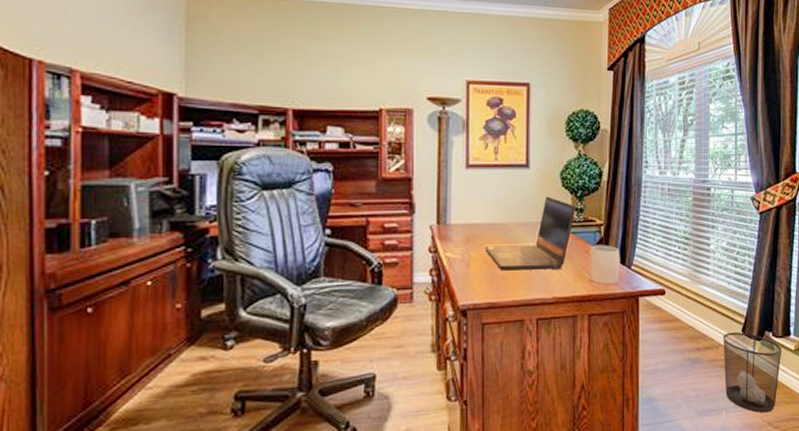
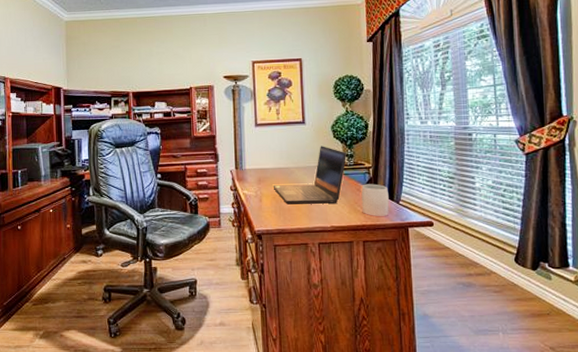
waste bin: present [723,331,782,413] -> none [495,261,561,338]

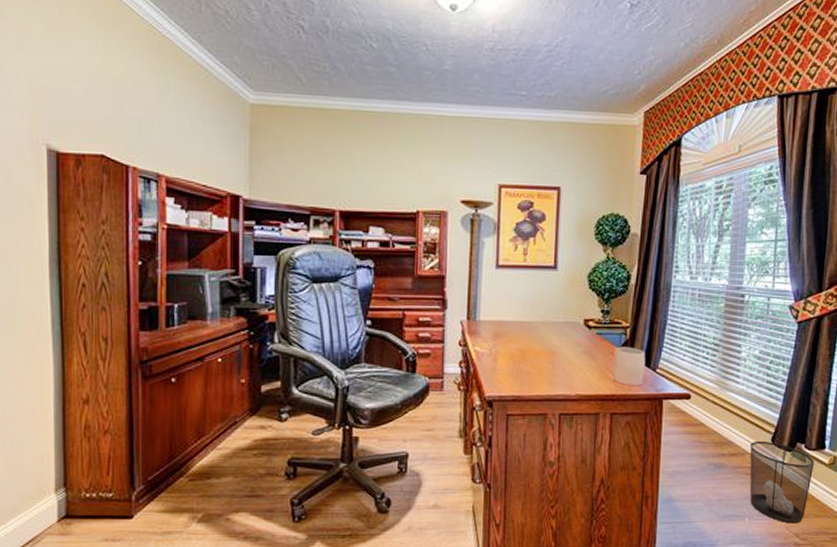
laptop: present [273,146,347,205] -> none [511,298,603,368]
waste bin: none [495,261,561,338] -> present [749,441,815,524]

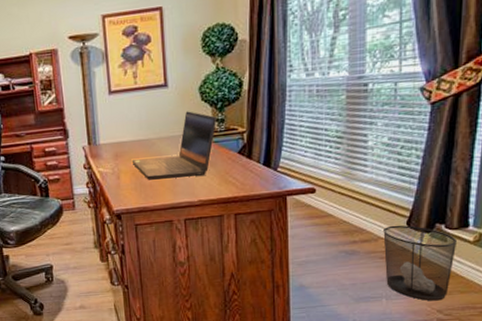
laptop: none [511,298,603,368] -> present [131,111,218,180]
mug: present [613,346,646,387] -> none [233,150,265,187]

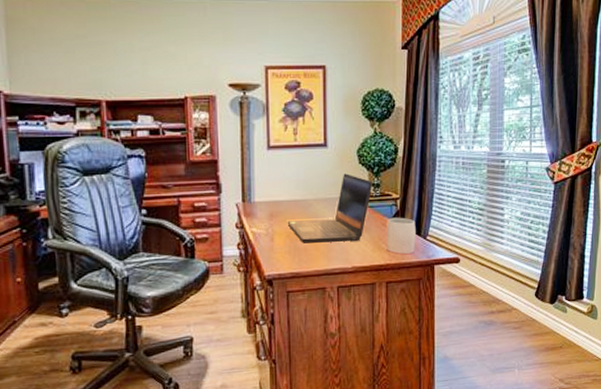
mug: none [233,150,265,187] -> present [386,217,416,255]
waste bin: present [383,225,458,301] -> none [516,296,575,371]

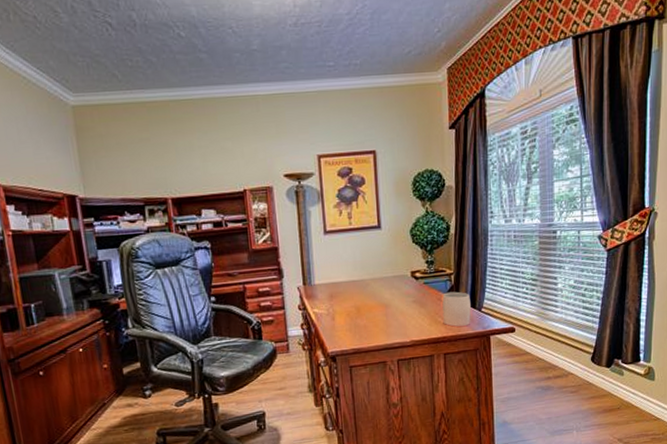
laptop: present [287,173,374,244] -> none [346,252,428,321]

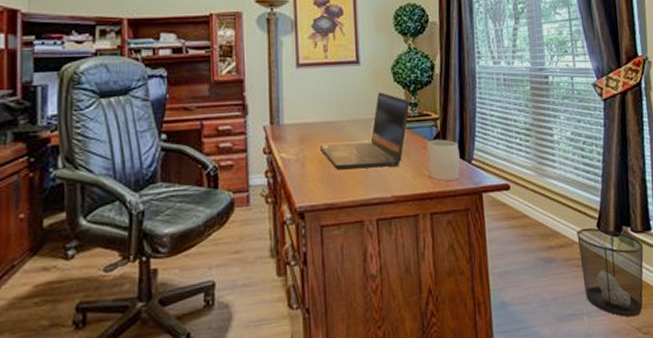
laptop: none [346,252,428,321] -> present [319,92,411,170]
waste bin: none [572,361,632,431] -> present [577,227,644,318]

